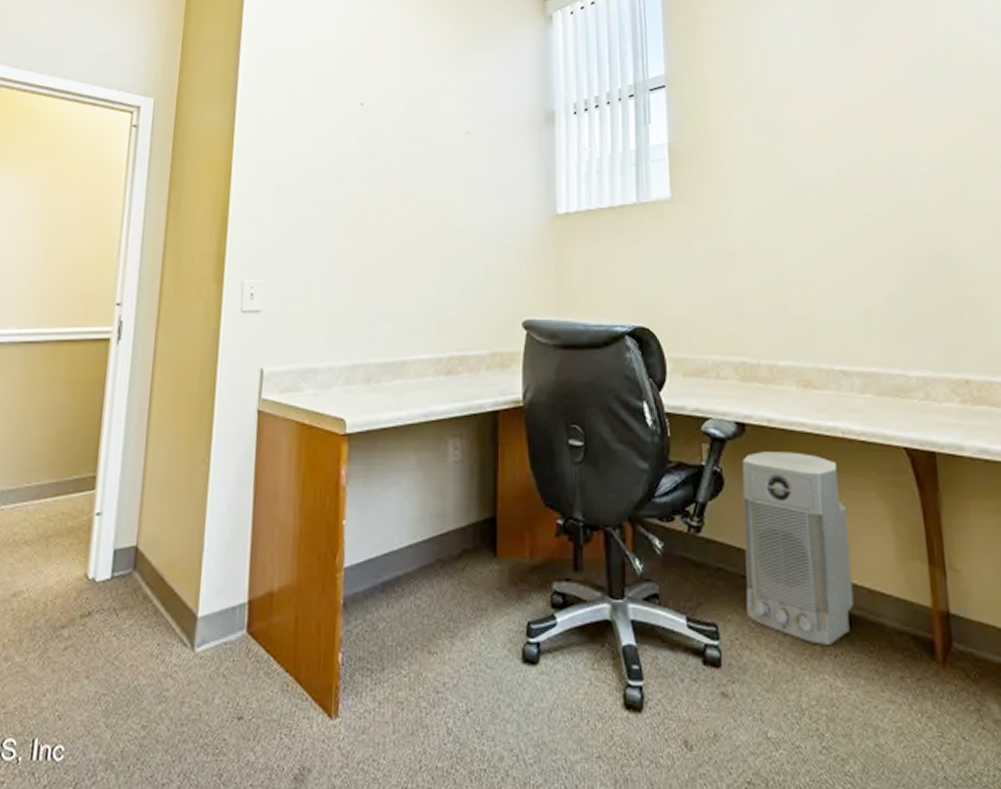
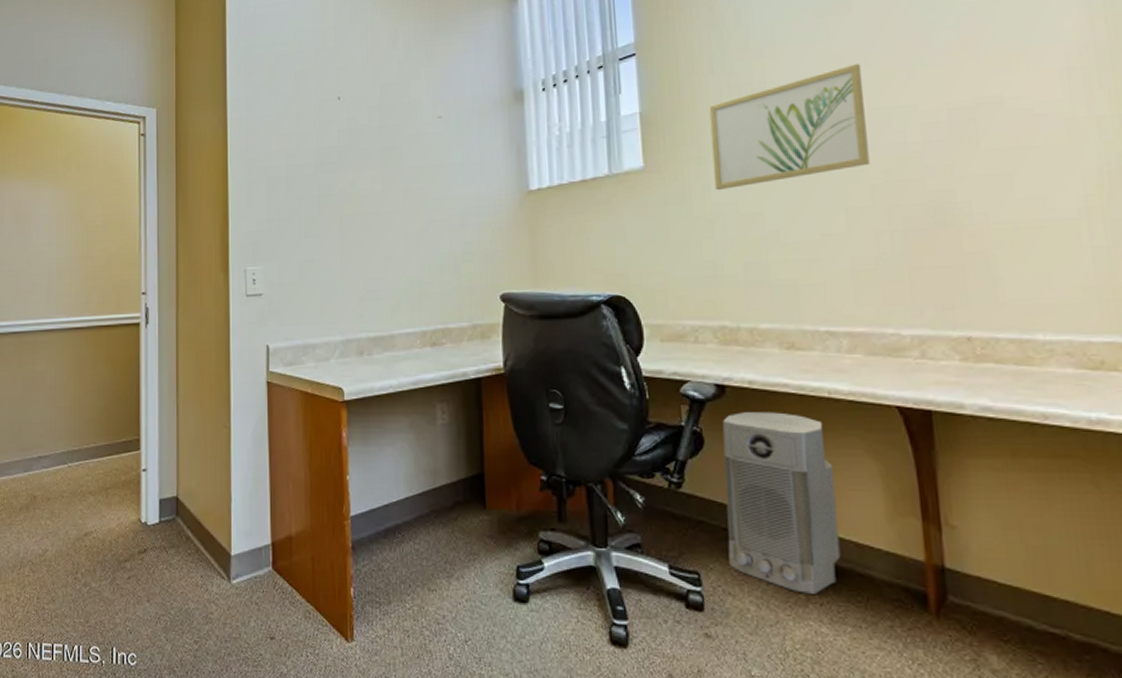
wall art: none [733,112,879,226] -> present [709,63,870,191]

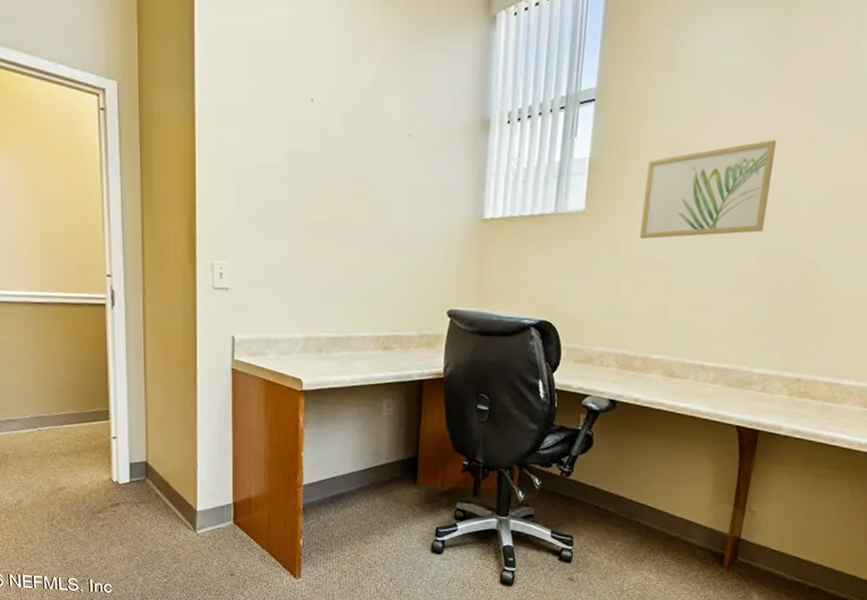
air purifier: present [722,412,841,594] -> none [594,422,682,553]

